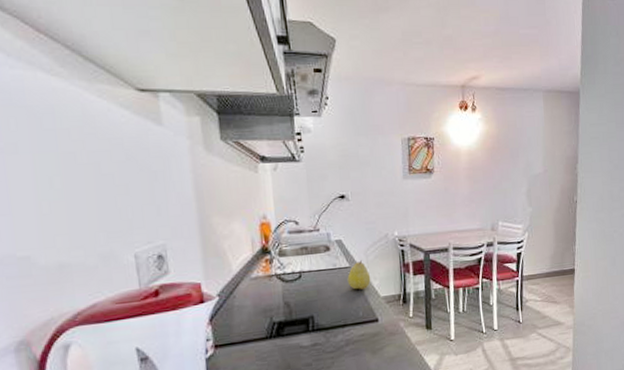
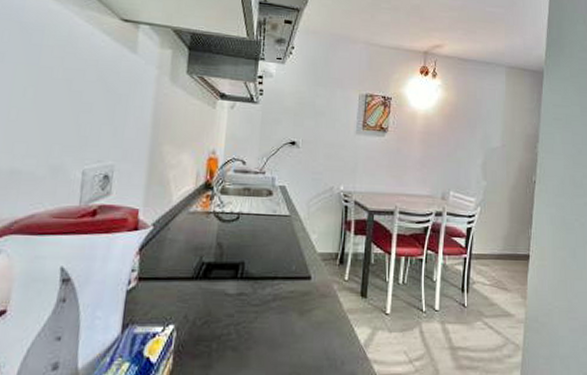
fruit: present [347,260,371,290] -> none [285,210,310,241]

